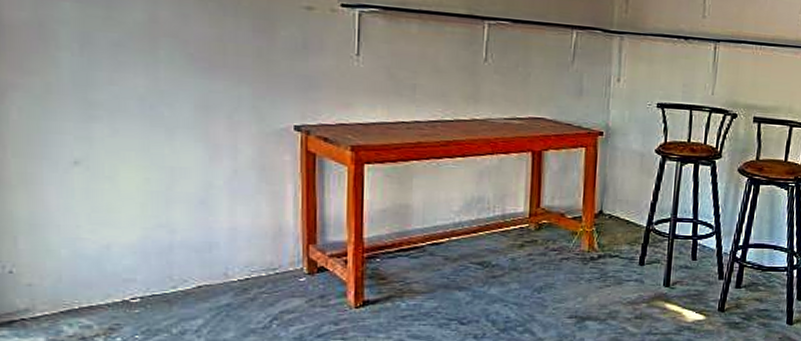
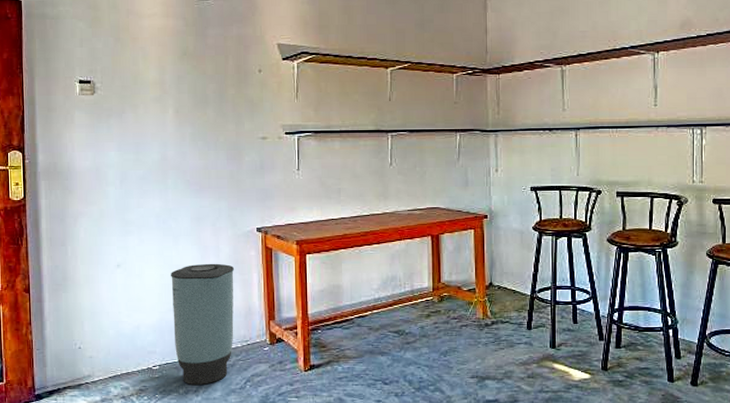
trash can: none [161,167,260,323] -> present [171,263,235,385]

